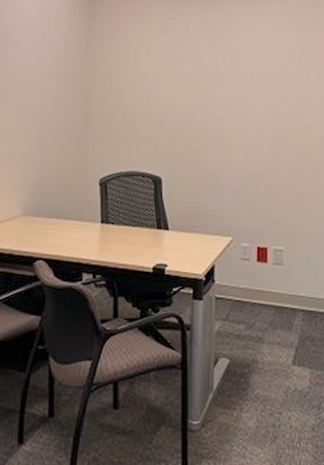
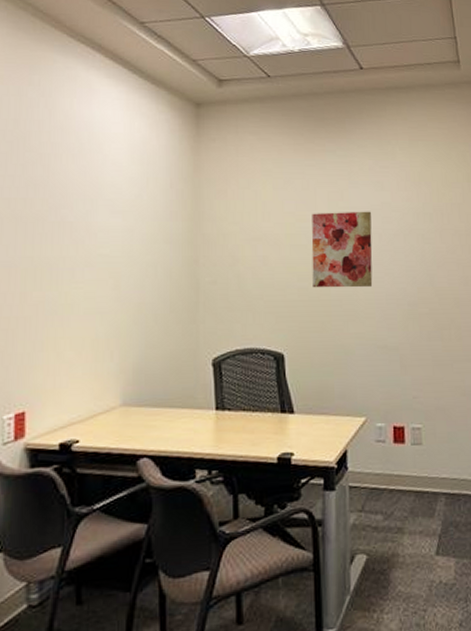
wall art: none [189,53,244,122] -> present [311,211,373,288]

